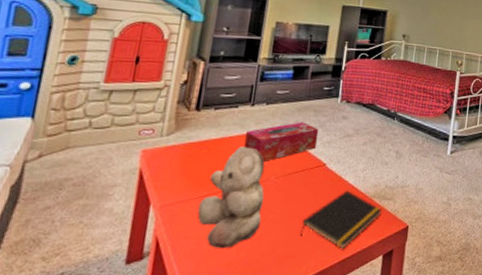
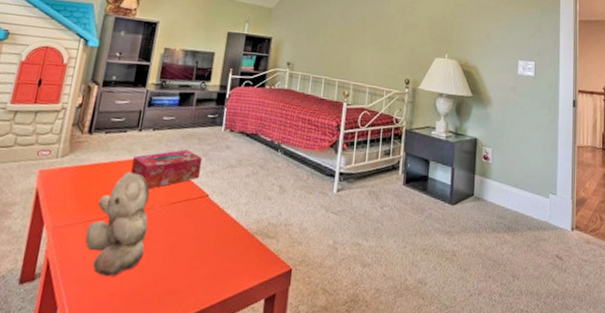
notepad: present [299,190,383,249] -> none [181,224,265,289]

